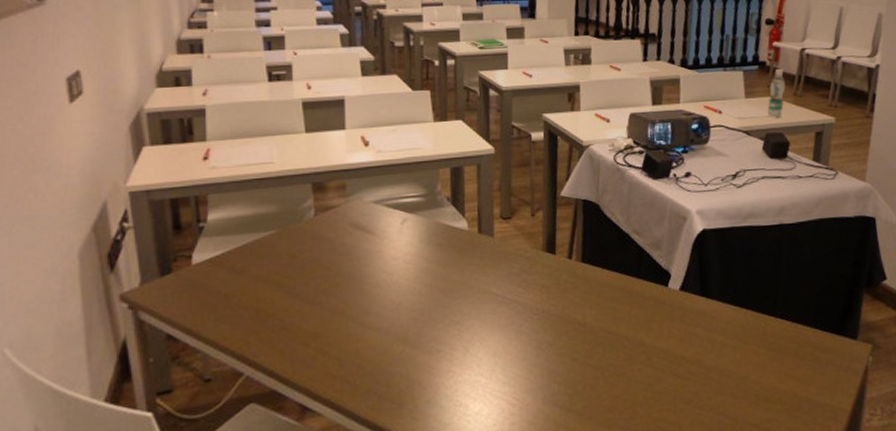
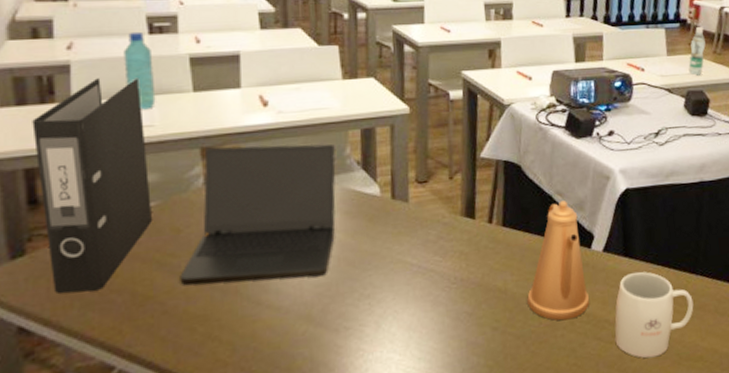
binder: none [176,120,273,307] -> present [32,77,153,293]
water bottle: none [248,79,275,149] -> present [123,31,156,110]
laptop: none [295,180,428,304] -> present [180,143,336,285]
coffee pot: none [605,239,667,355] -> present [527,201,590,321]
mug: none [691,311,773,398] -> present [614,271,694,359]

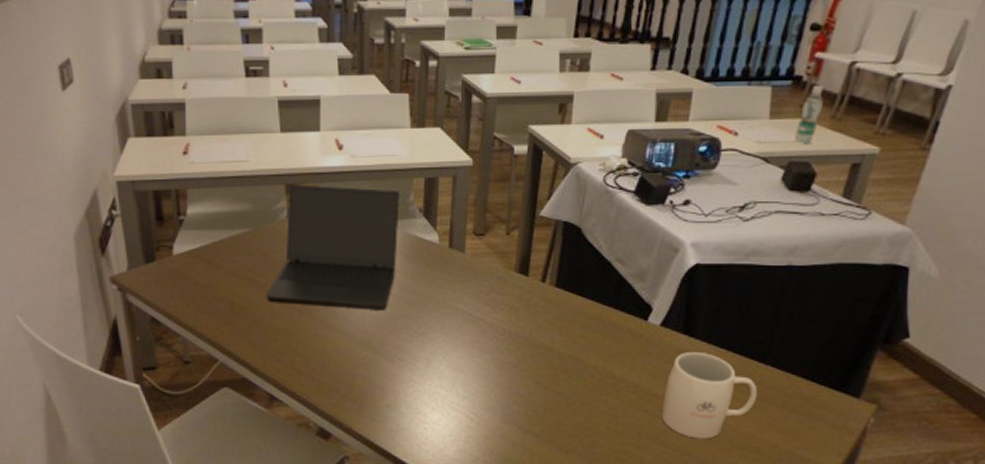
binder: present [32,77,153,293] -> none [158,116,247,296]
water bottle: present [123,31,156,110] -> none [226,74,250,146]
coffee pot: present [527,201,590,321] -> none [573,269,640,387]

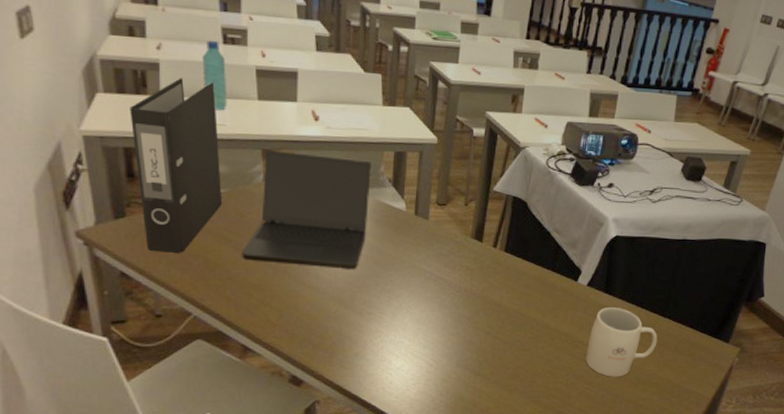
binder: none [158,116,247,296] -> present [130,78,223,253]
water bottle: none [226,74,250,146] -> present [202,40,227,111]
bottle: present [795,86,823,144] -> none [692,98,714,144]

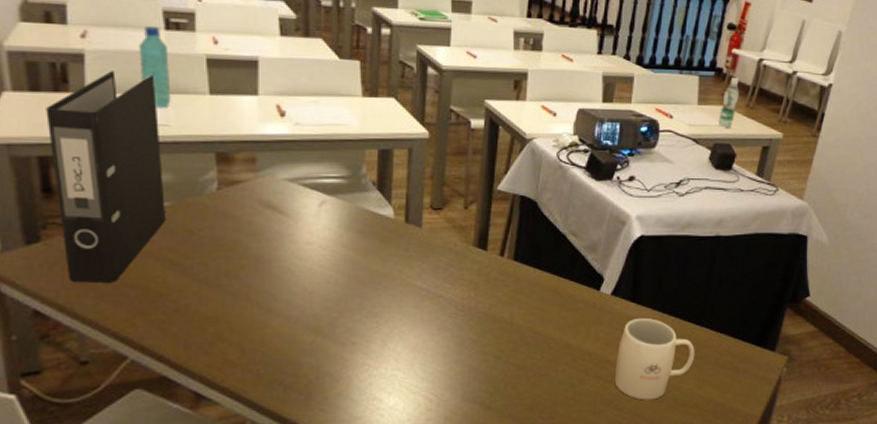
laptop: present [242,150,371,269] -> none [192,153,351,291]
bottle: none [692,98,714,144] -> present [718,78,739,128]

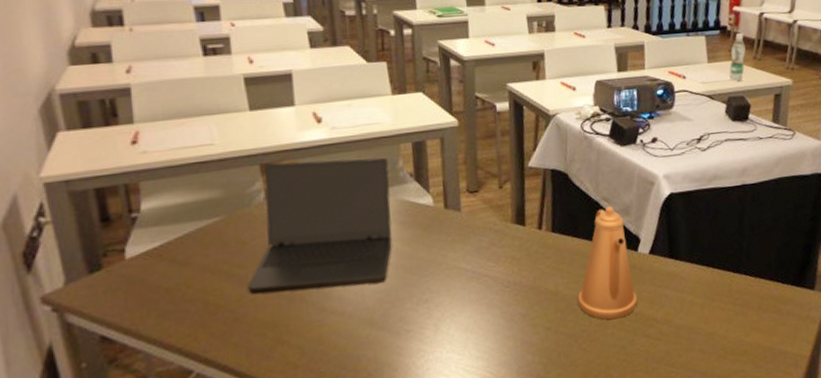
binder: present [46,71,167,283] -> none [98,98,220,304]
water bottle: present [139,25,171,108] -> none [180,53,215,130]
laptop: none [192,153,351,291] -> present [248,157,392,294]
coffee pot: none [532,241,594,357] -> present [577,206,638,320]
mug: present [614,317,695,401] -> none [661,272,738,354]

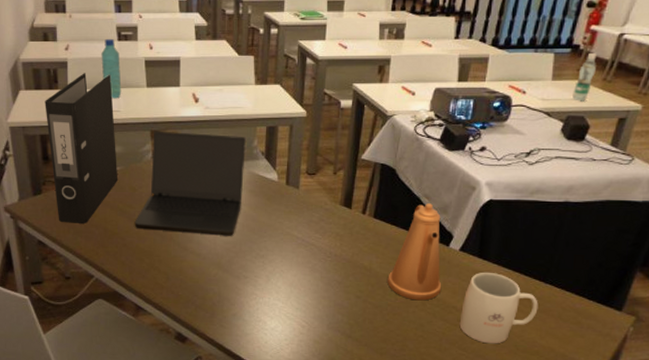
binder: none [98,98,220,304] -> present [45,73,119,223]
water bottle: none [180,53,215,130] -> present [101,38,122,99]
mug: none [661,272,738,354] -> present [459,272,538,344]

